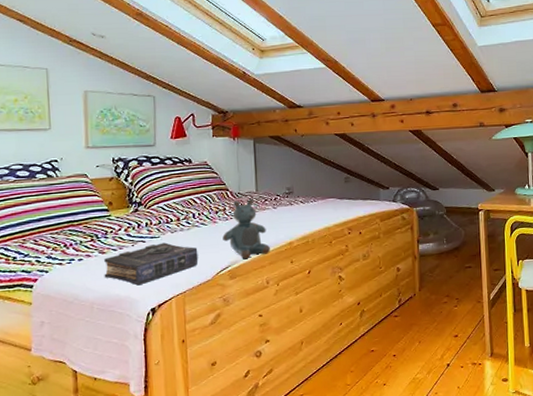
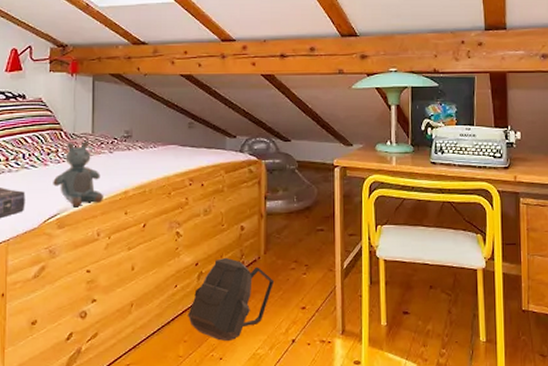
backpack: none [353,296,430,369] -> present [188,258,275,341]

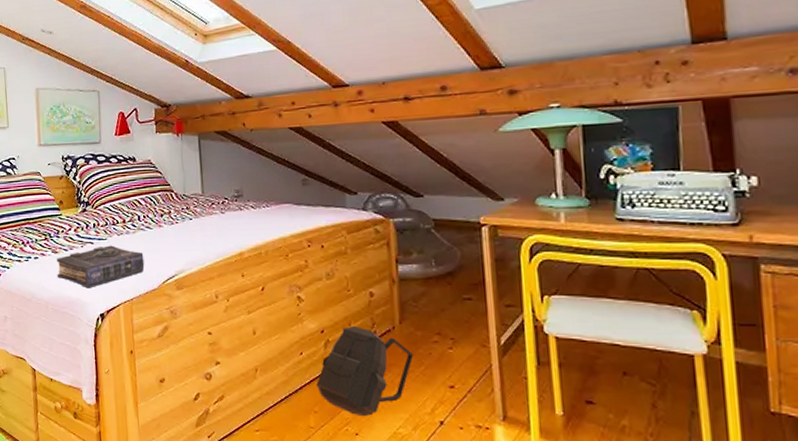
stuffed animal: present [53,140,103,208] -> none [168,201,219,269]

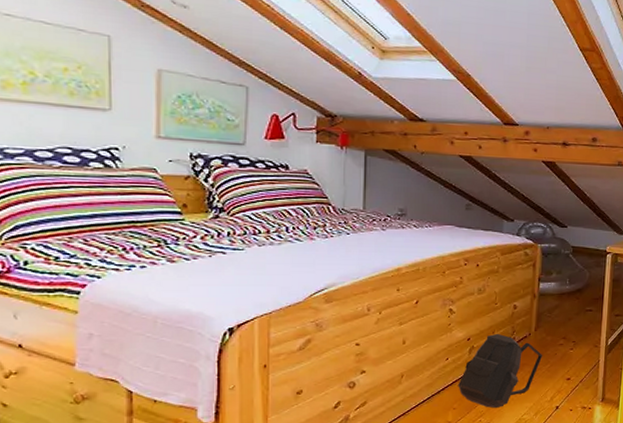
book: present [57,245,145,289] -> none [172,256,289,302]

